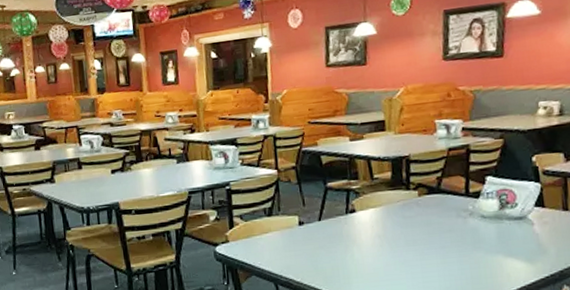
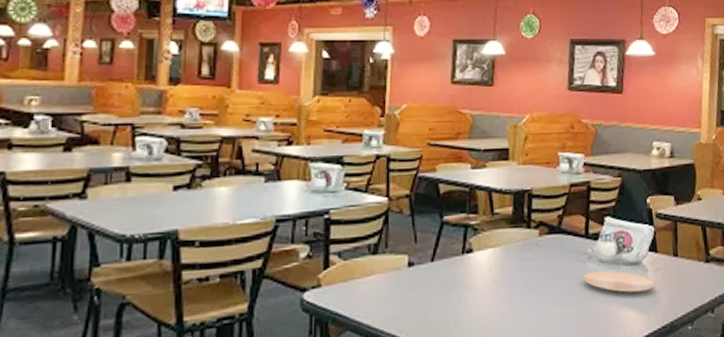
plate: none [464,225,542,245] -> present [583,270,655,293]

